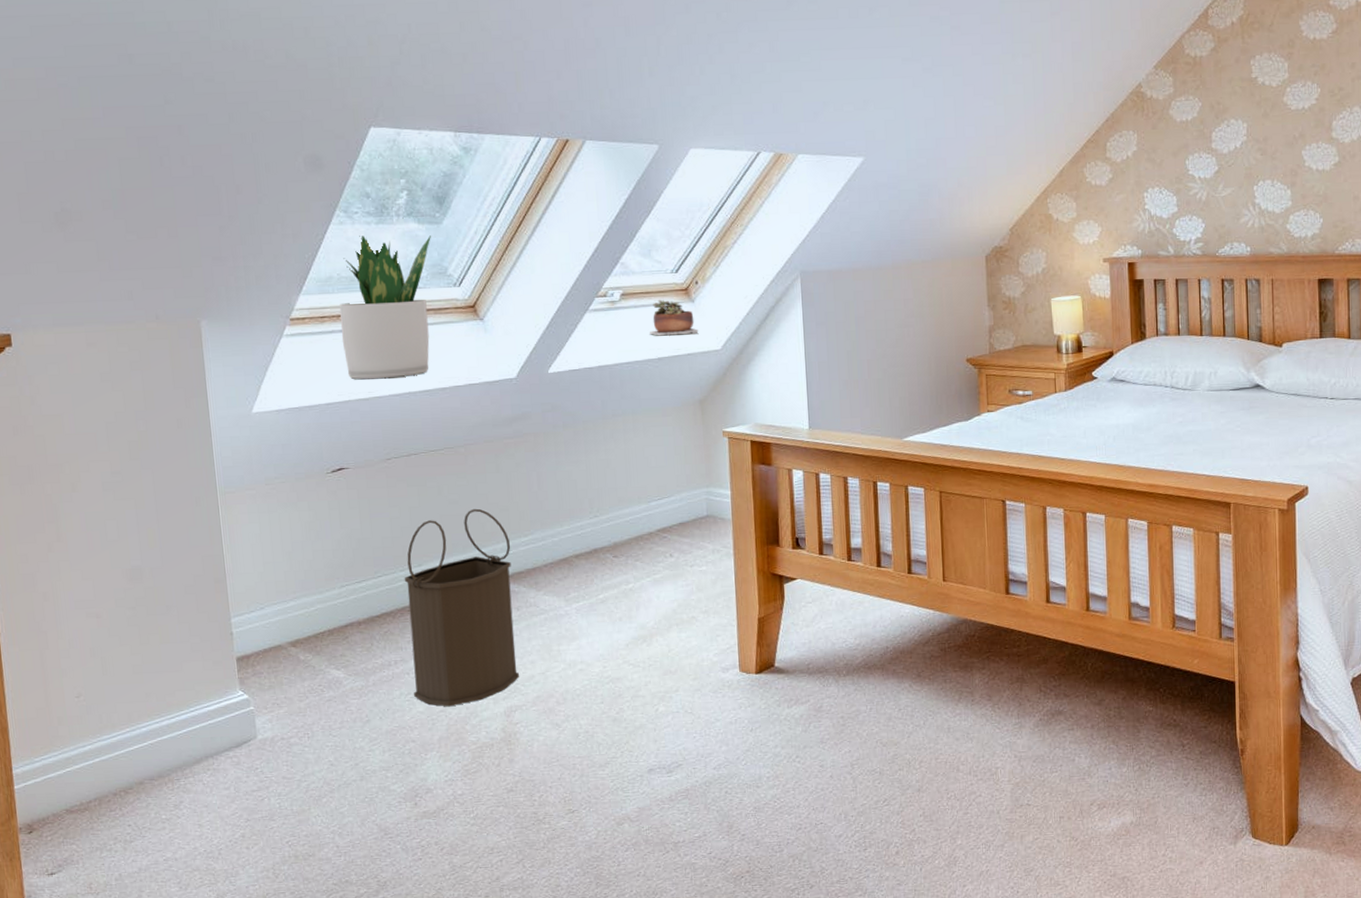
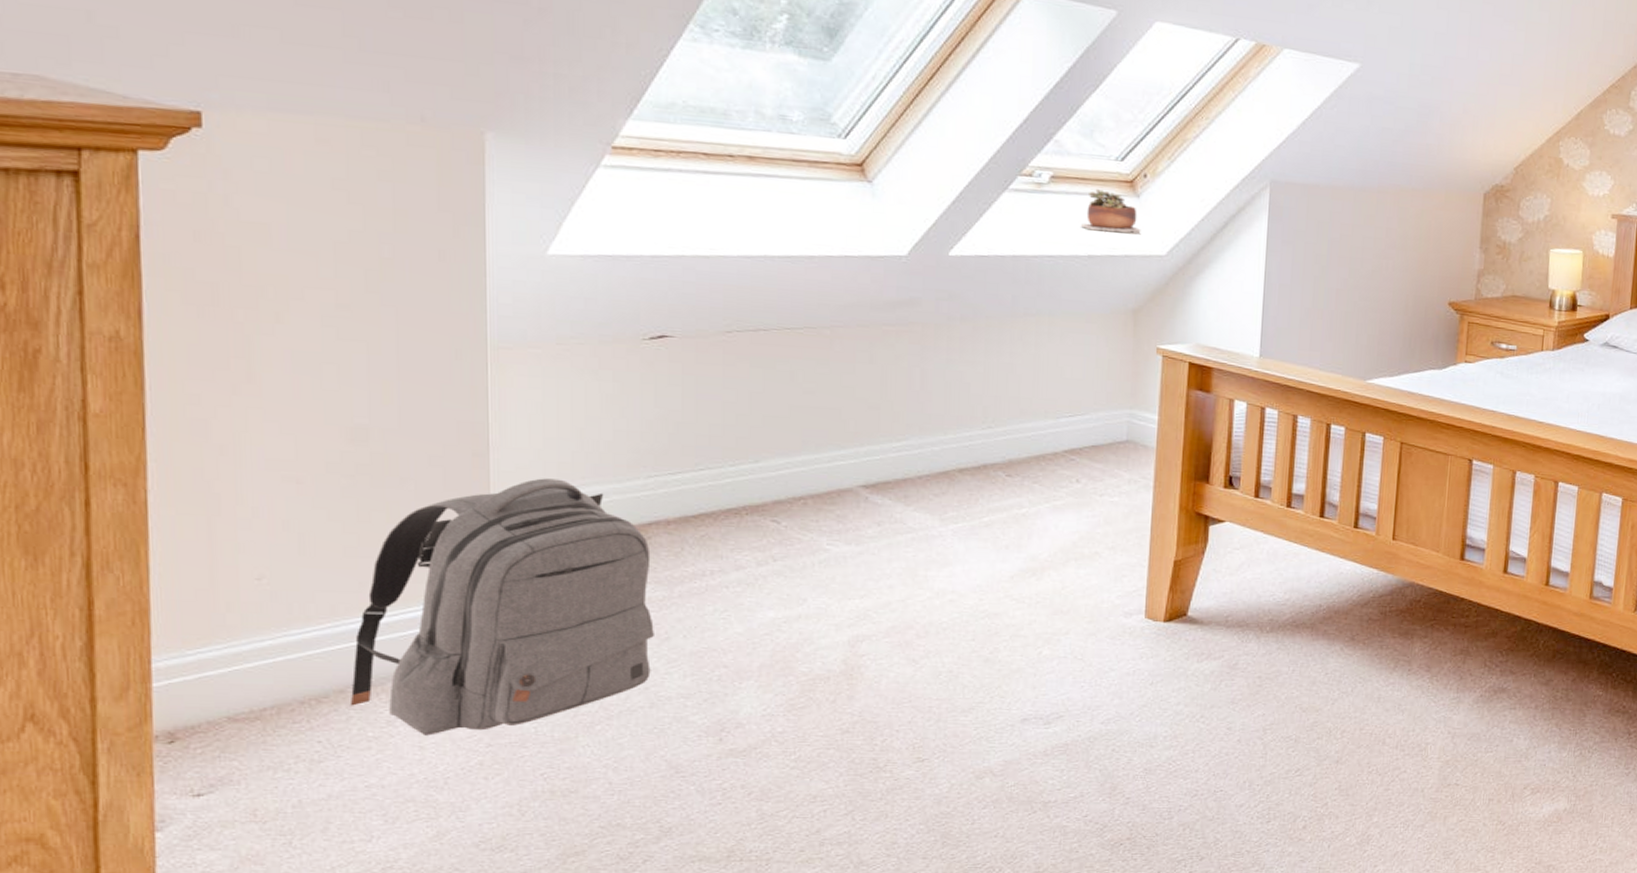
backpack: none [147,595,359,815] -> present [349,478,654,736]
planter: present [340,235,431,380] -> none [680,59,814,237]
basket: present [404,508,519,707] -> none [732,402,878,630]

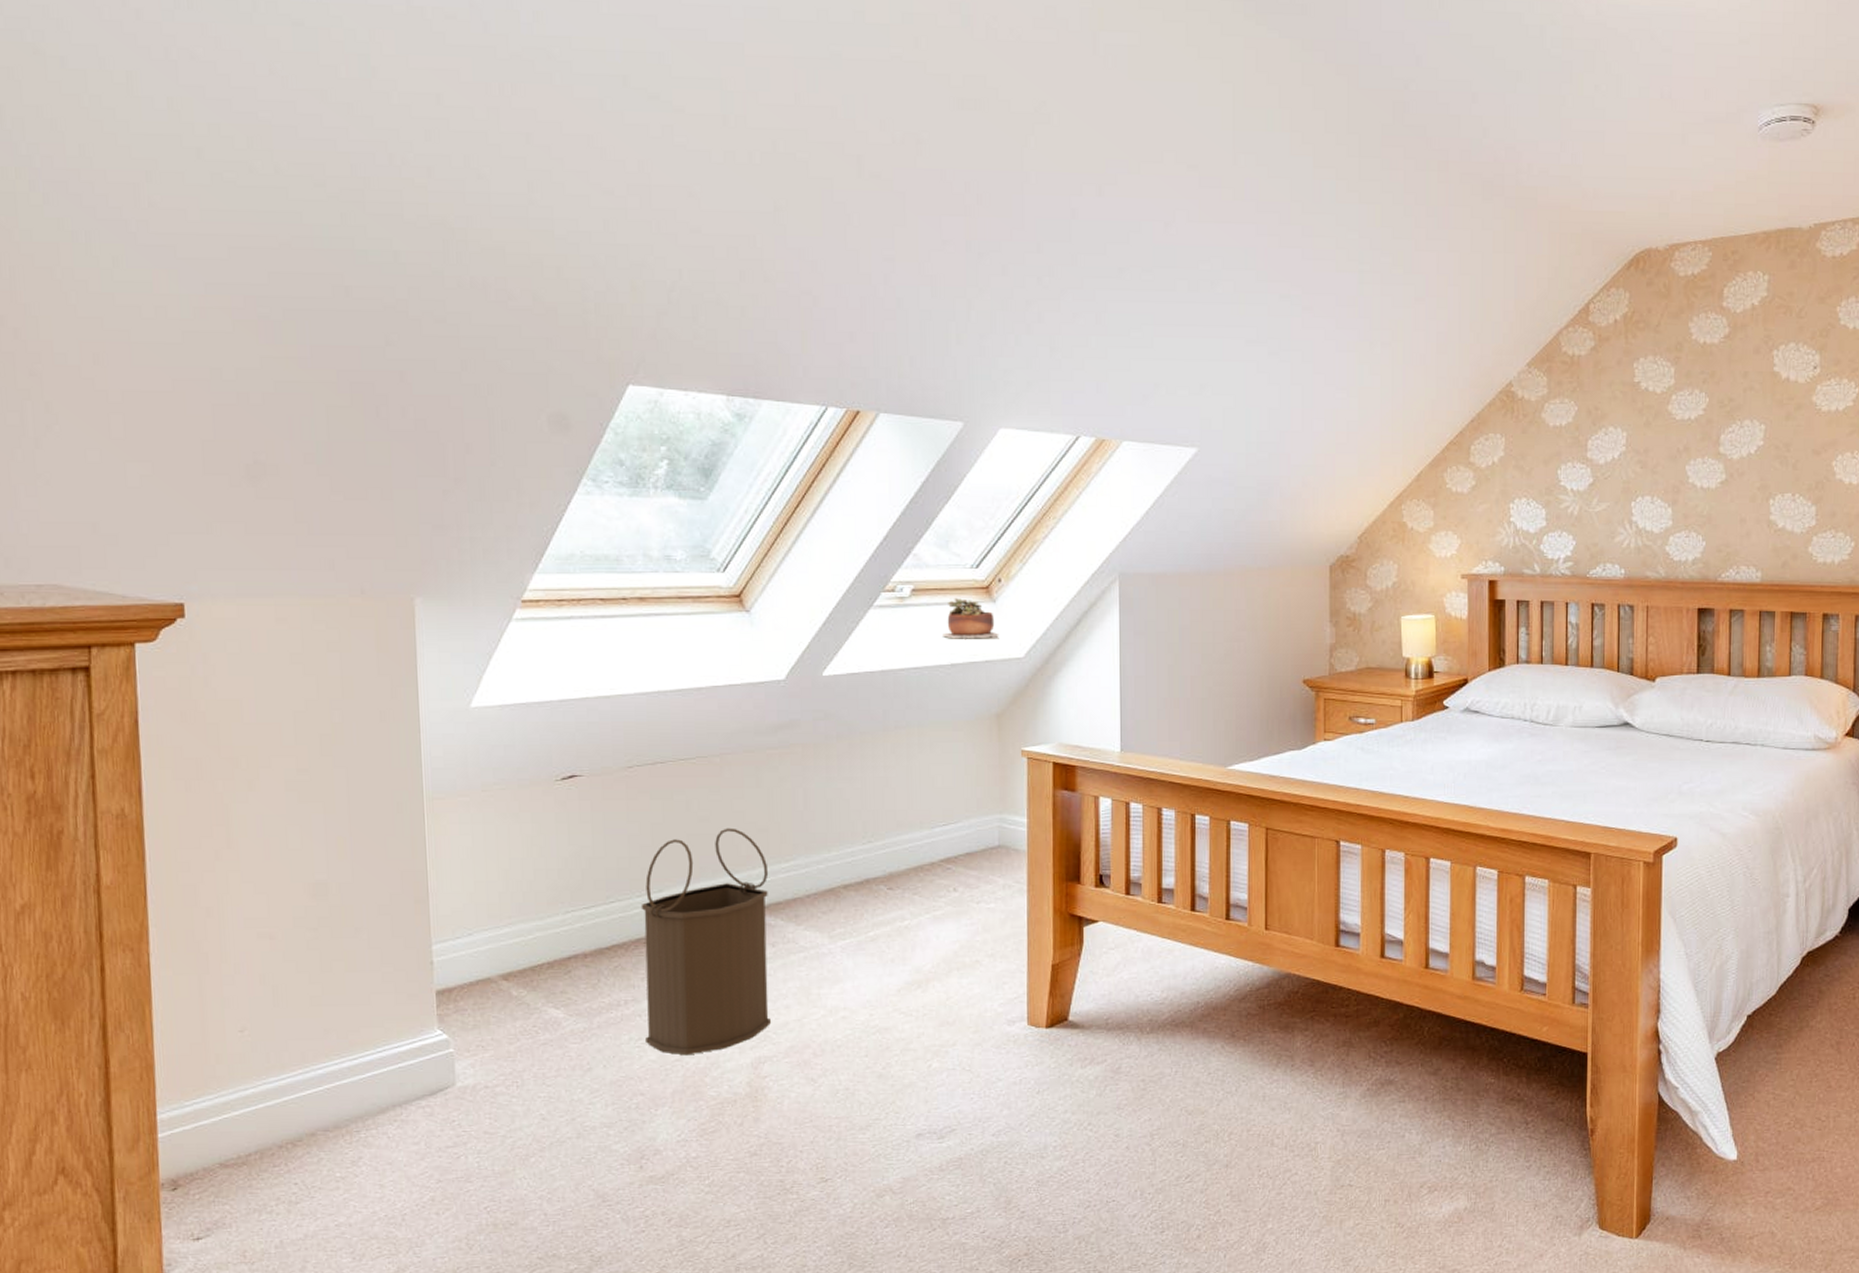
backpack: present [349,478,654,736] -> none [320,920,578,1174]
basket: none [732,402,878,630] -> present [641,828,771,1056]

